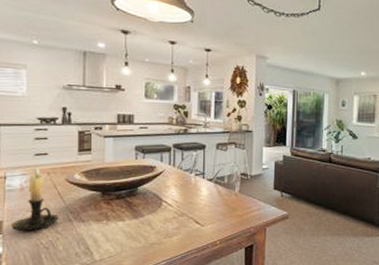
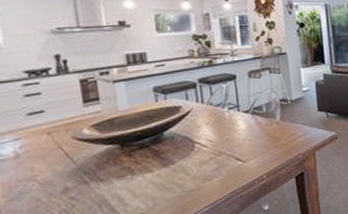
candle holder: present [12,166,59,232] -> none [10,127,71,206]

